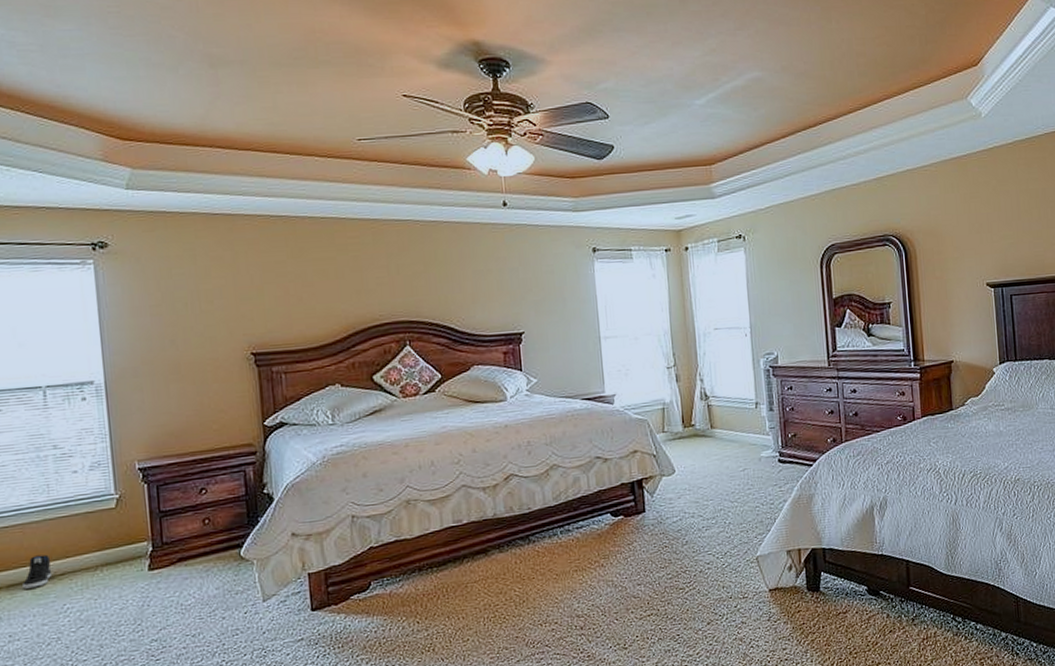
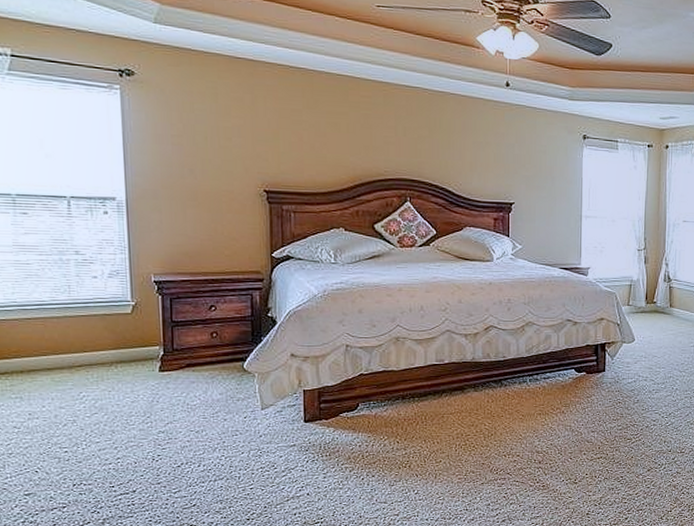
sneaker: present [22,554,53,589] -> none [43,347,71,375]

